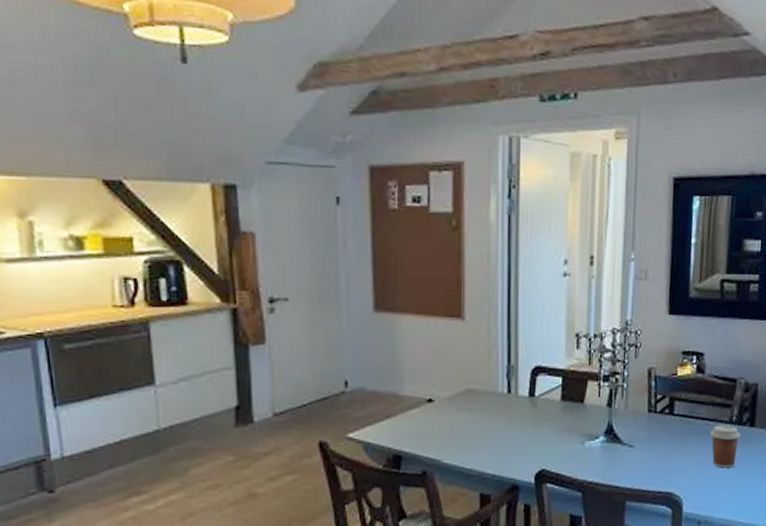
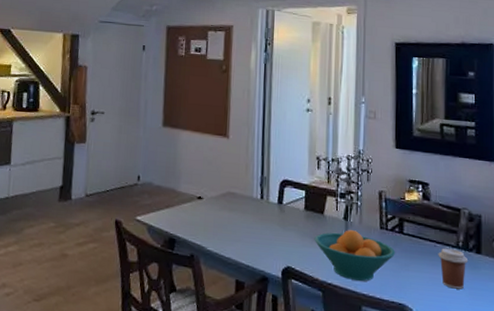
fruit bowl: none [572,418,665,474] -> present [314,230,396,281]

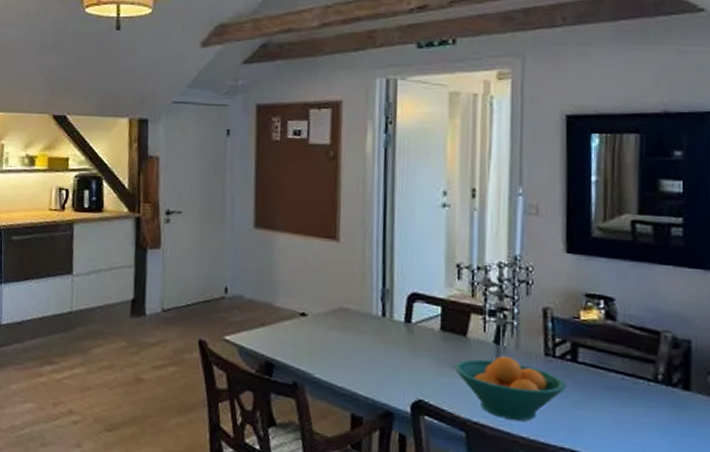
coffee cup: present [438,248,469,290] -> none [627,381,672,436]

